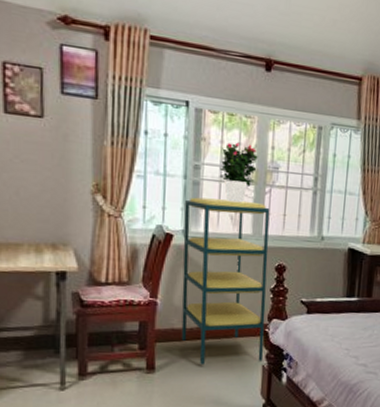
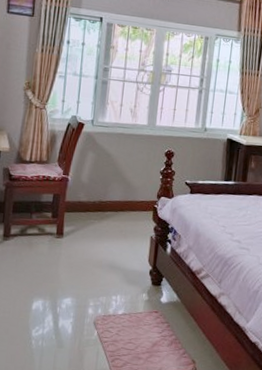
shelving unit: present [181,197,270,365] -> none [85,93,163,233]
potted flower: present [219,142,258,203] -> none [123,50,155,99]

